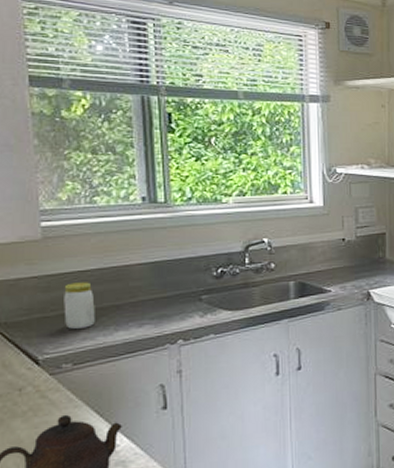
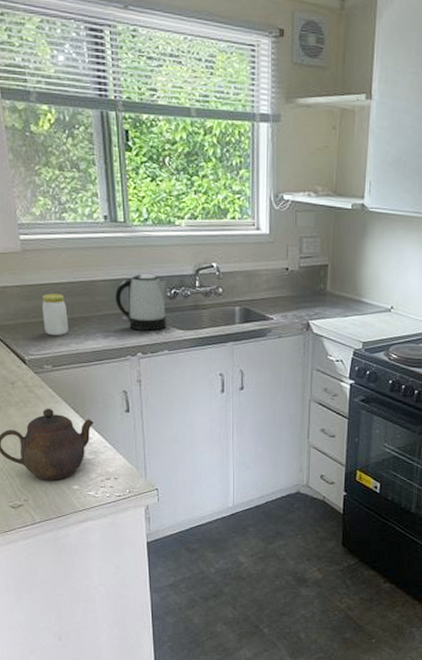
kettle: none [153,255,212,316] -> present [115,274,166,331]

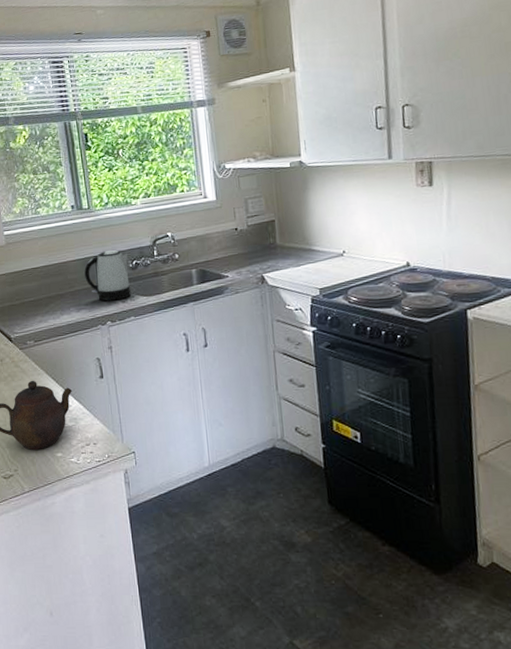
jar: present [42,293,68,335] -> none [23,276,47,314]

